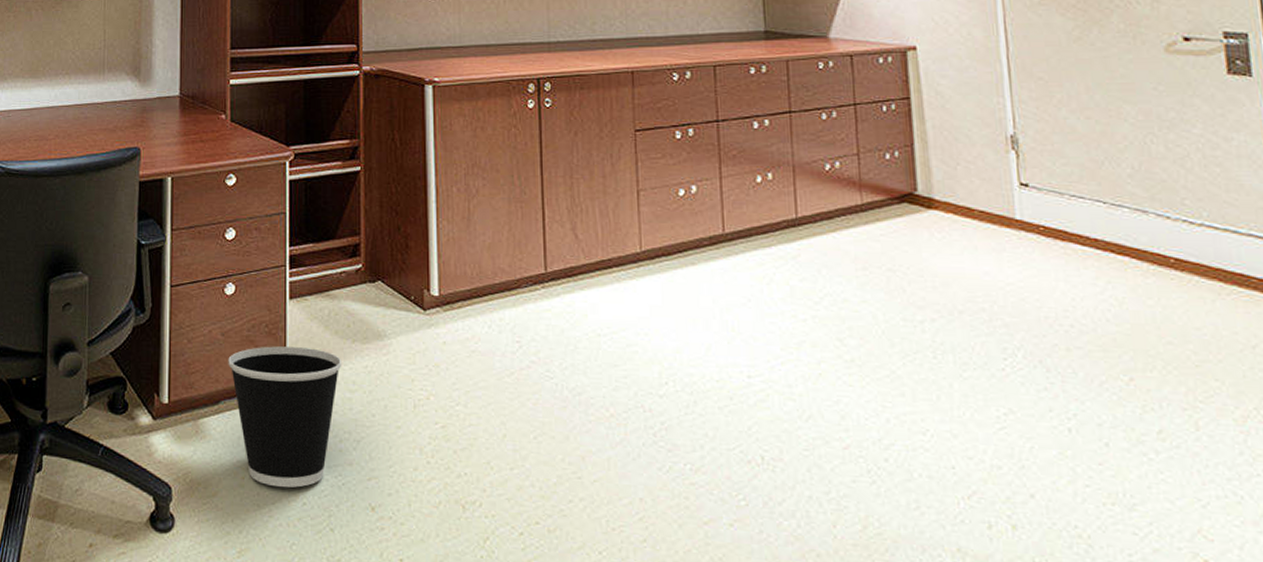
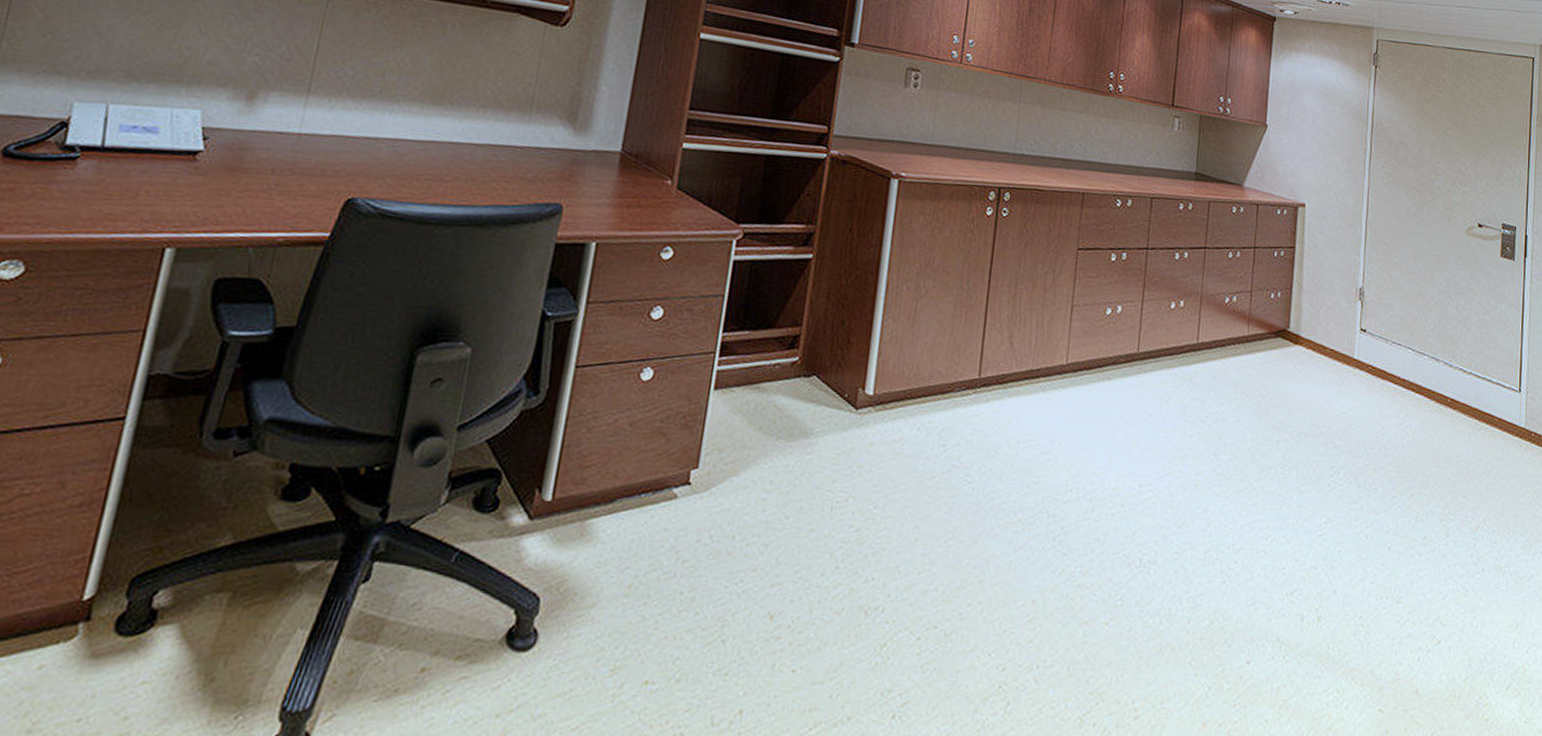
wastebasket: present [228,346,342,488] -> none [631,440,762,597]

